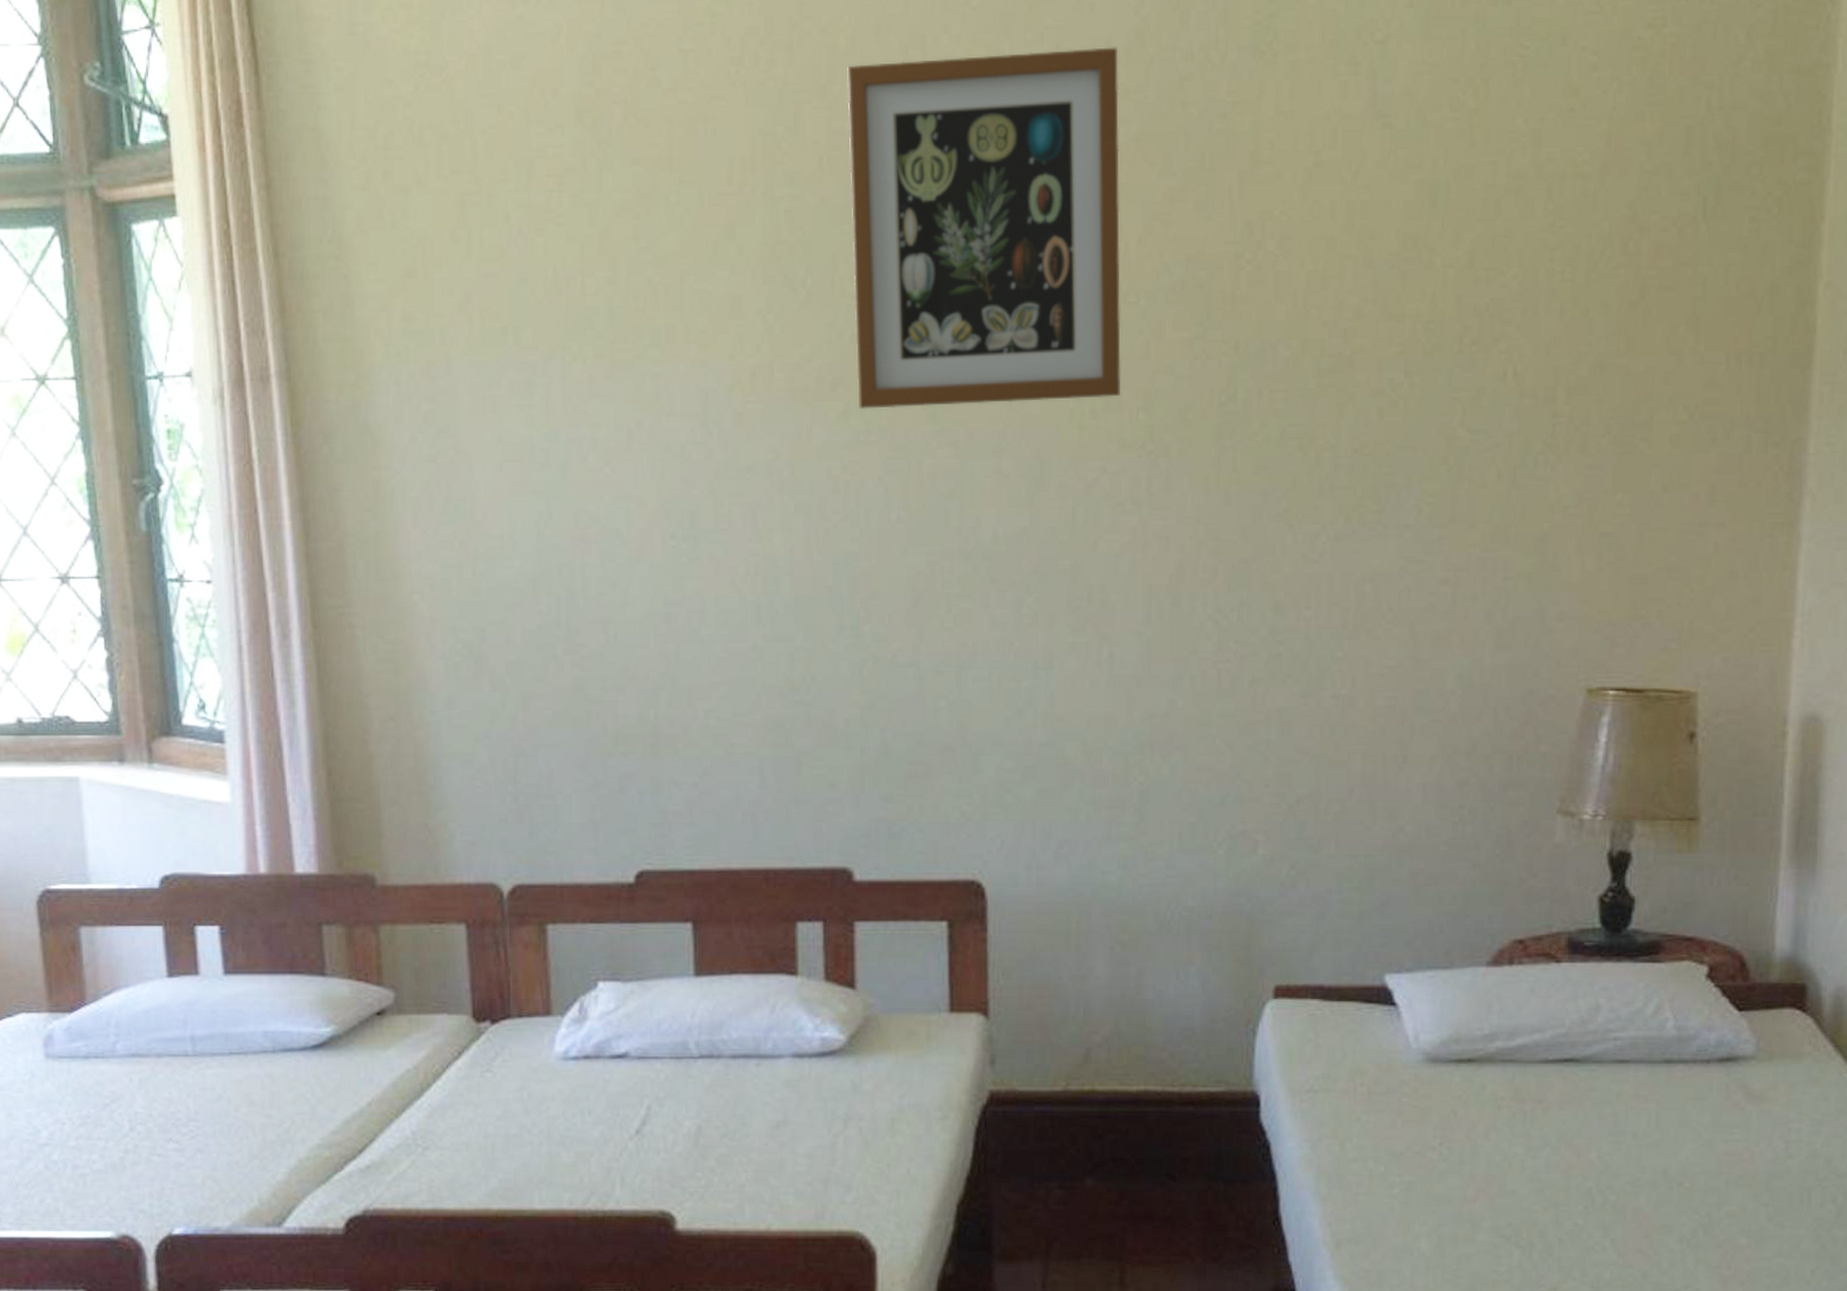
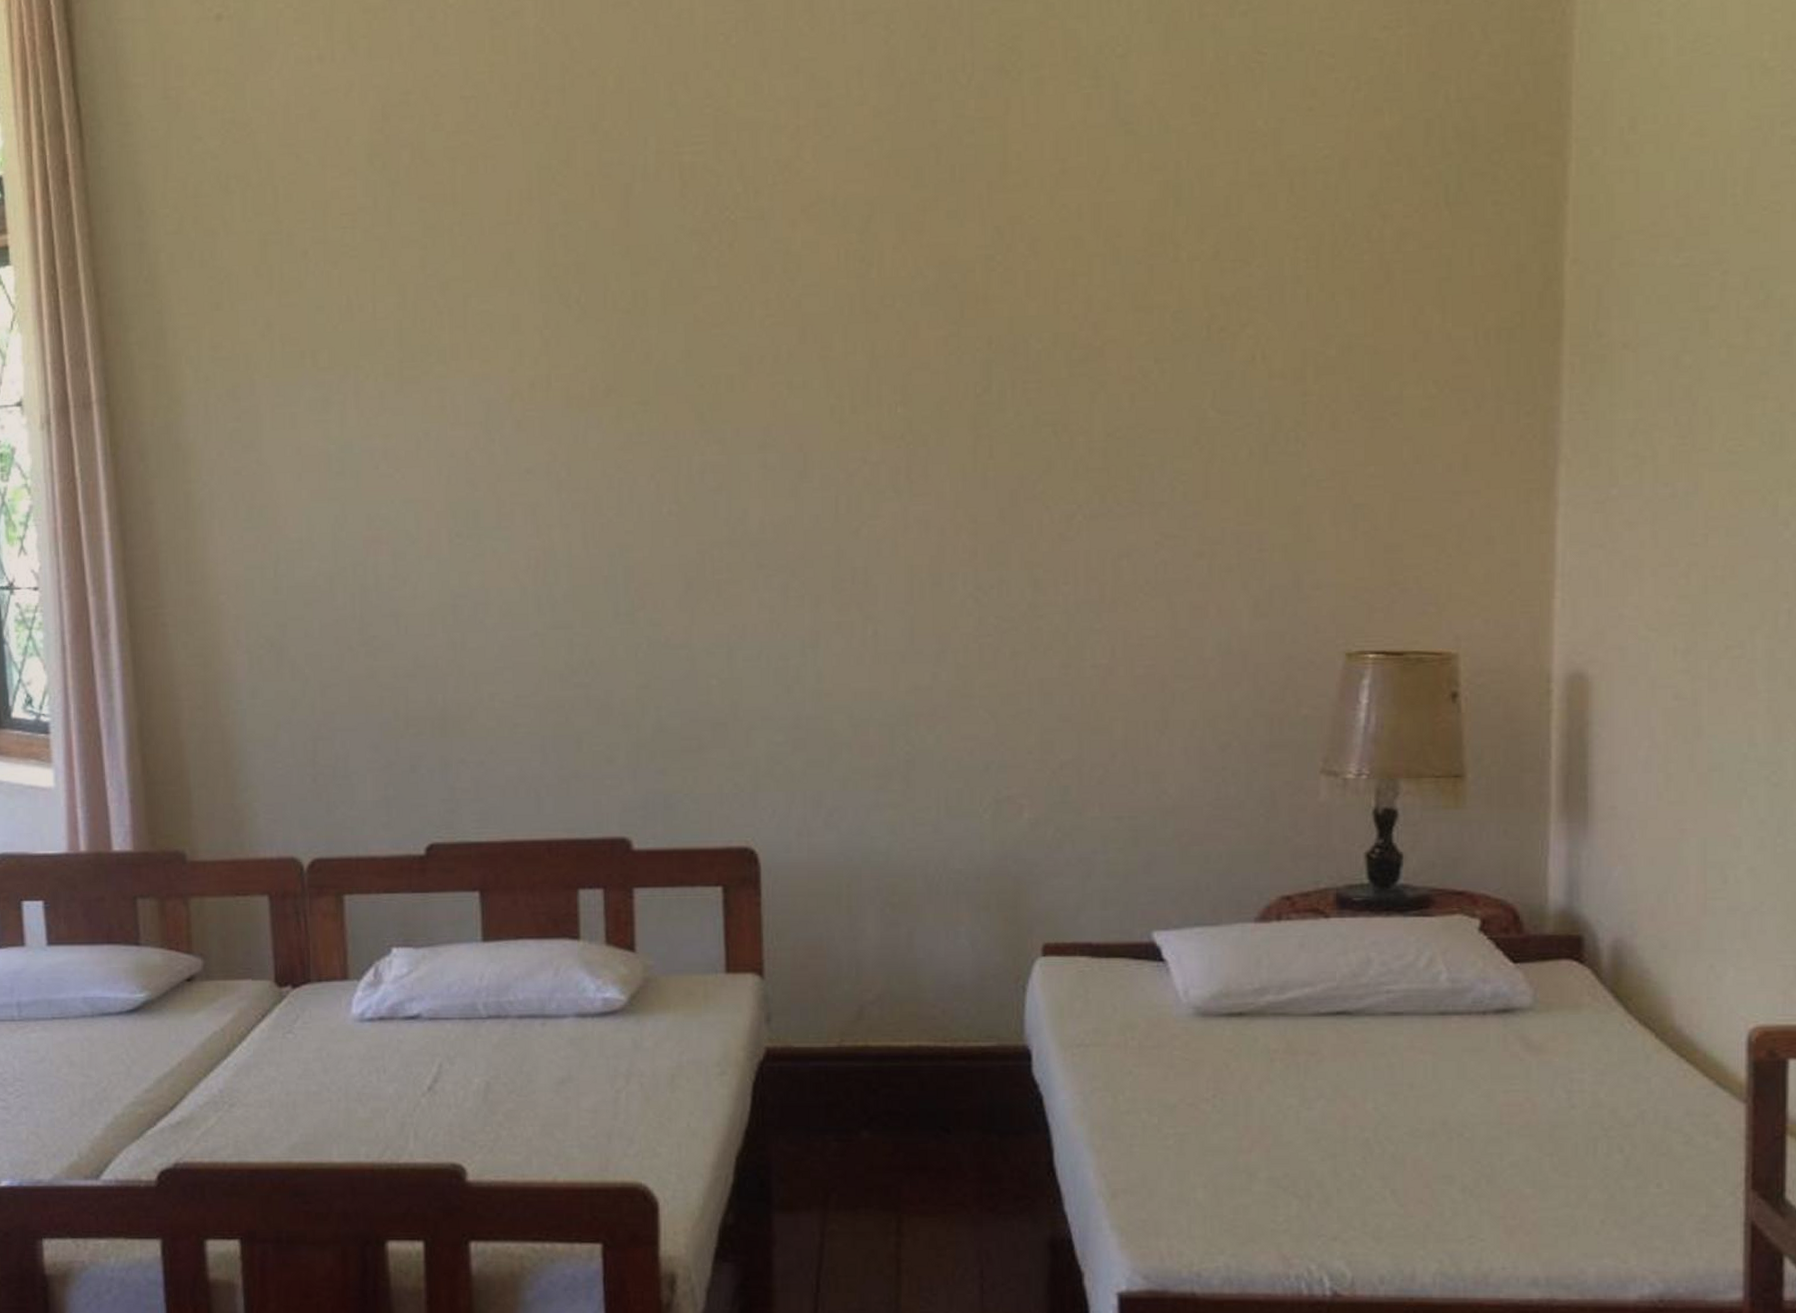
wall art: present [847,47,1121,410] -> none [616,74,879,413]

